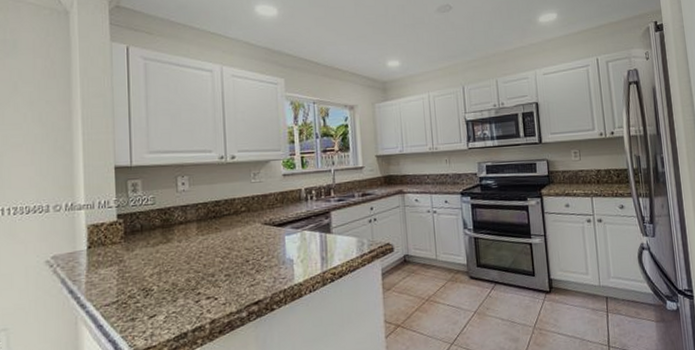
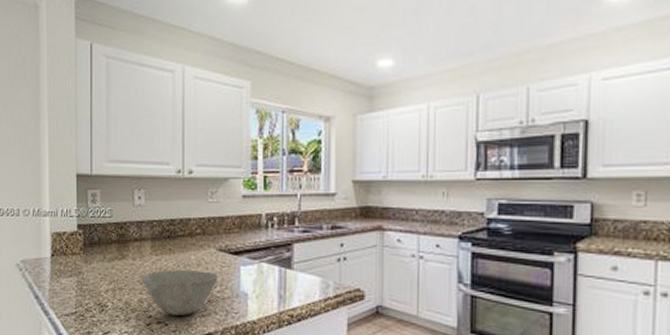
bowl: none [189,244,264,289] -> present [142,270,218,316]

